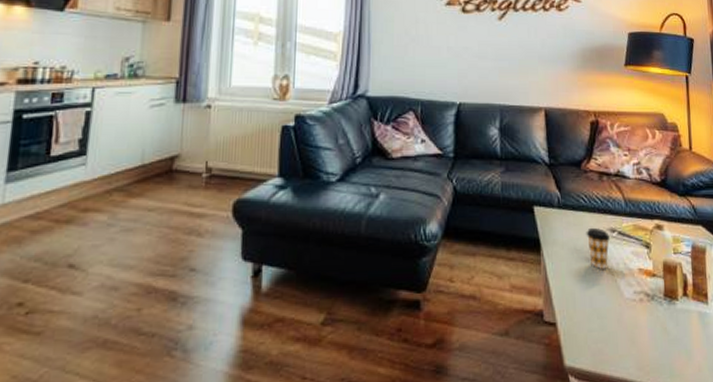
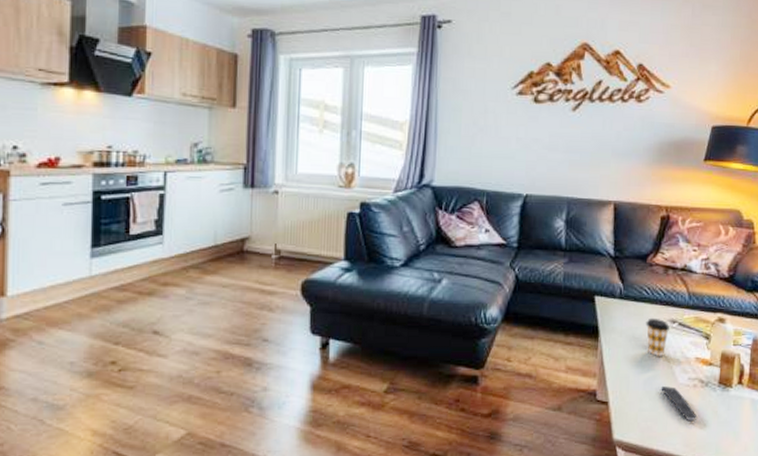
remote control: none [608,302,647,341] -> present [661,386,697,422]

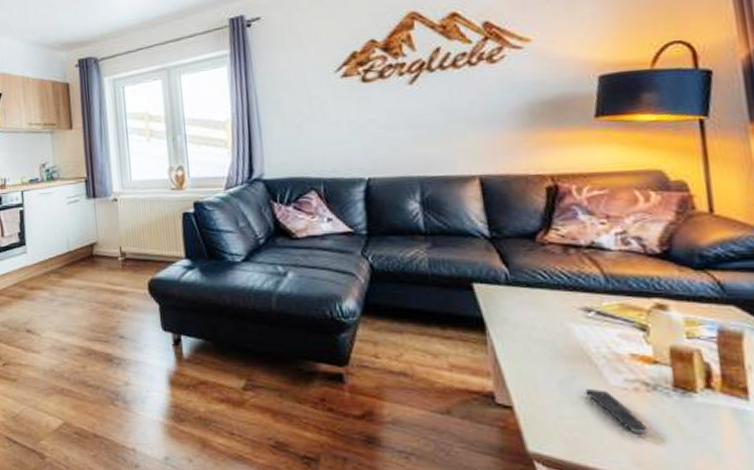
coffee cup: present [645,318,671,356] -> none [548,306,586,352]

